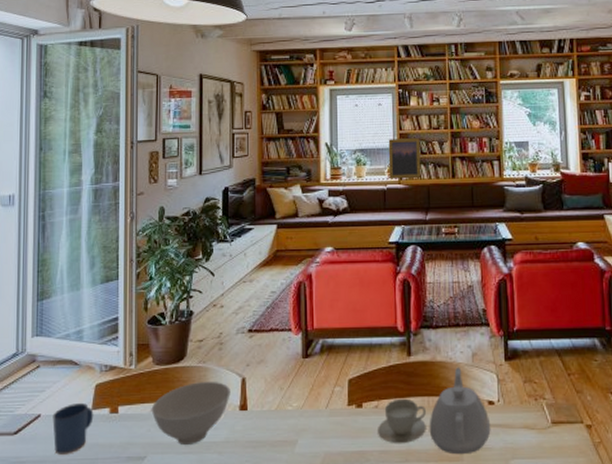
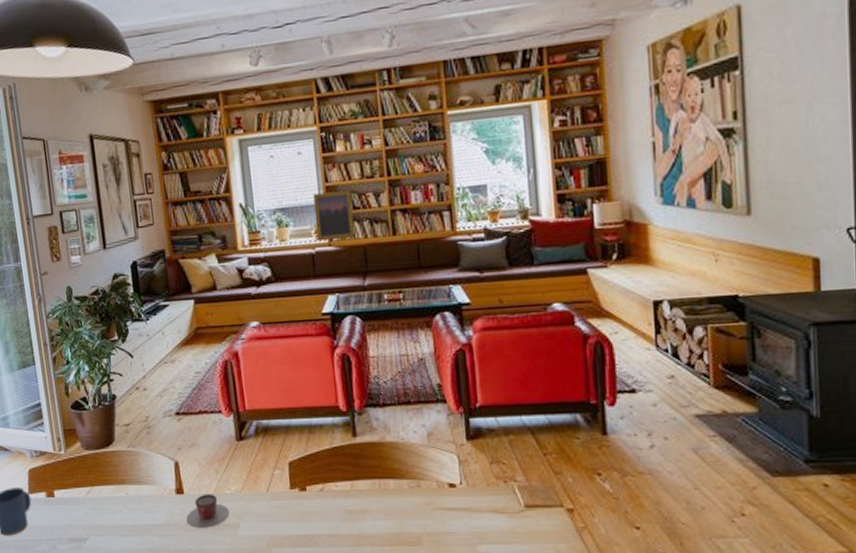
bowl: present [151,381,231,445] -> none [86,465,165,527]
teacup: none [246,410,289,445] -> present [186,493,229,528]
teacup: present [378,398,426,444] -> none [325,481,379,528]
teapot: present [429,367,491,455] -> none [381,447,454,539]

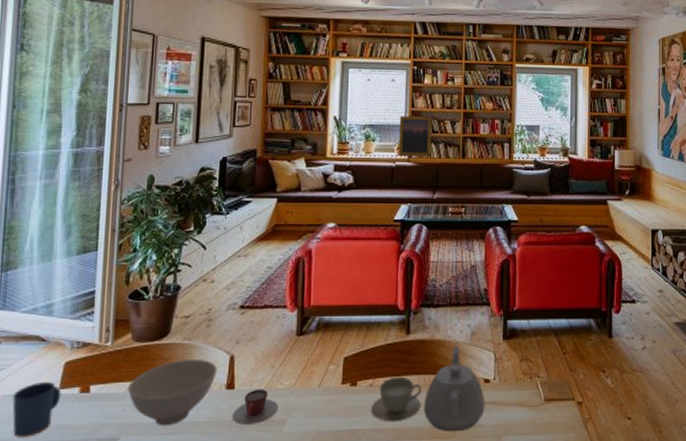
bowl: none [86,465,165,527] -> present [127,358,217,425]
teacup: none [325,481,379,528] -> present [371,376,421,422]
teapot: none [381,447,454,539] -> present [423,345,485,432]

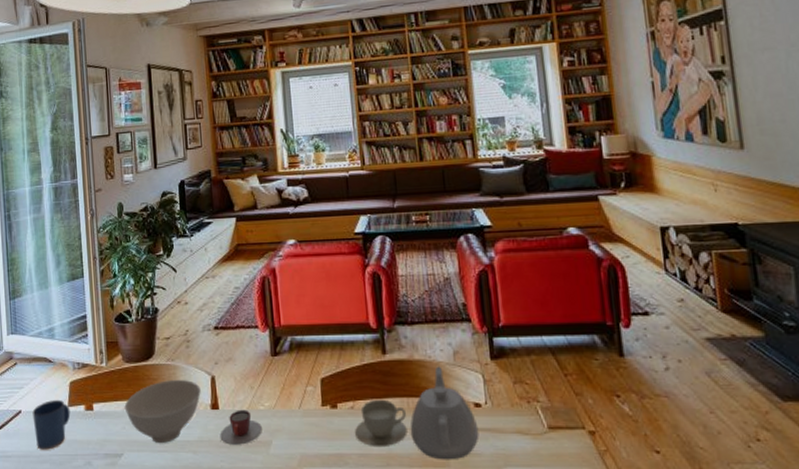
picture frame: present [398,116,432,157] -> none [347,119,386,165]

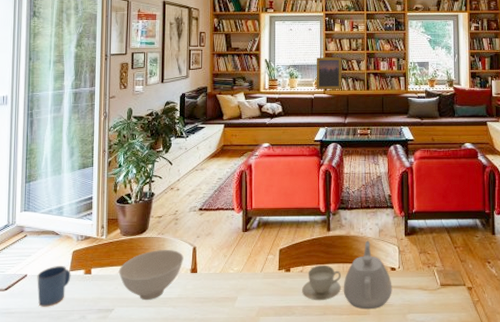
teacup: present [220,409,262,445] -> none [196,273,230,301]
picture frame: none [347,119,386,165] -> present [316,57,342,90]

